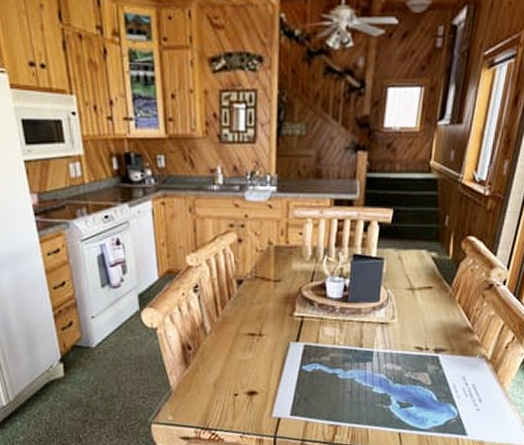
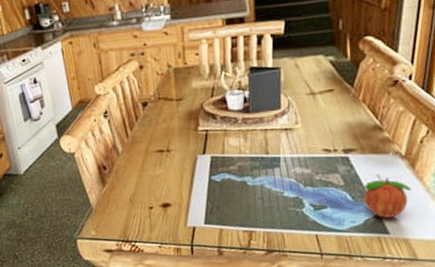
fruit: none [447,379,492,420] -> present [363,177,412,218]

